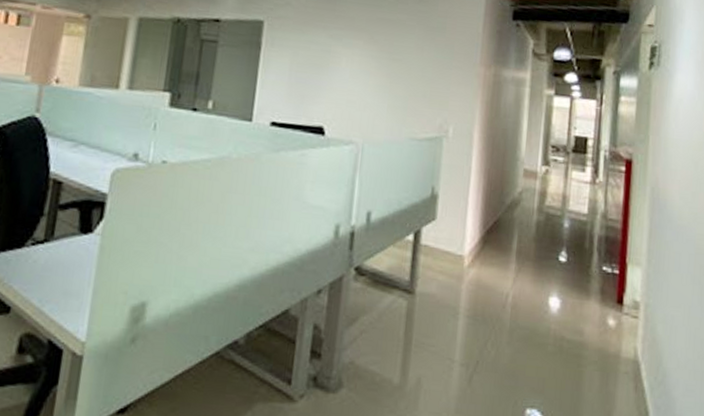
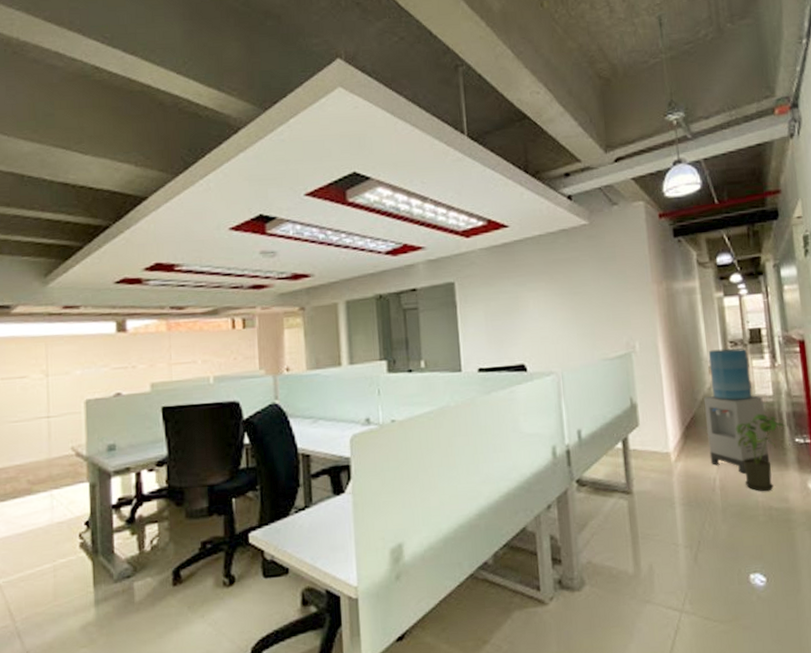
water cooler: none [506,151,576,295] -> present [704,348,770,474]
house plant: none [539,231,595,319] -> present [736,413,786,491]

